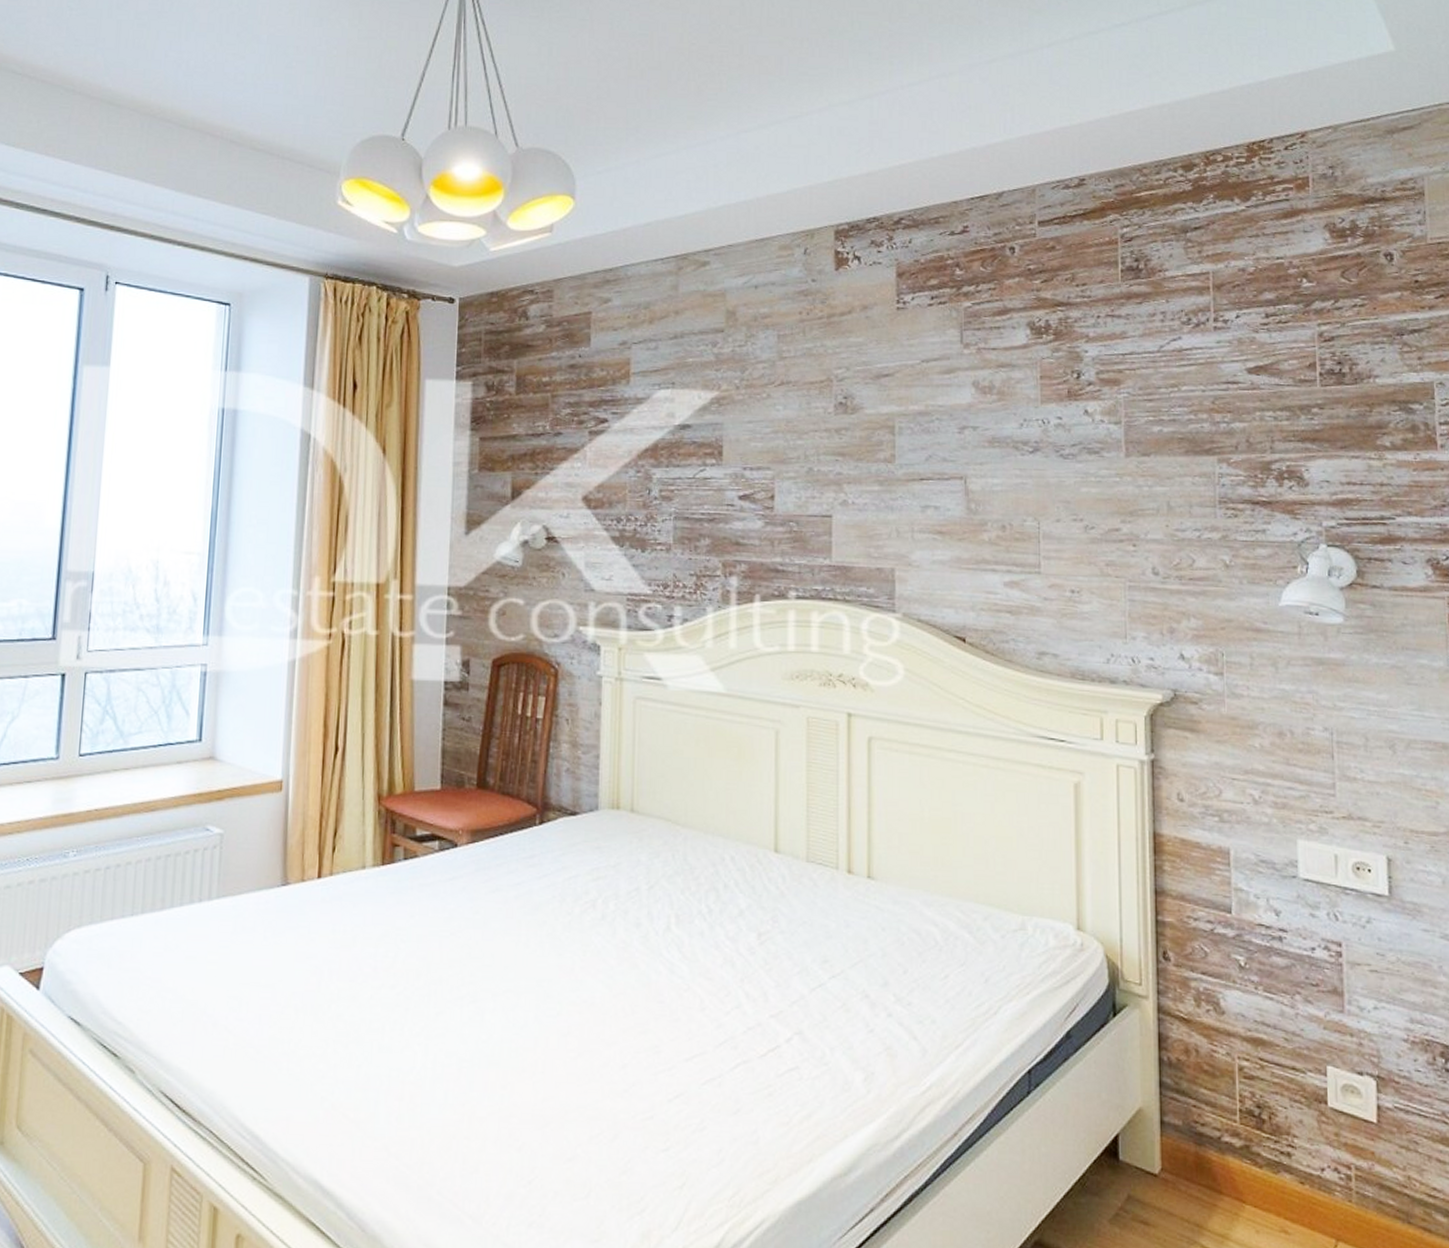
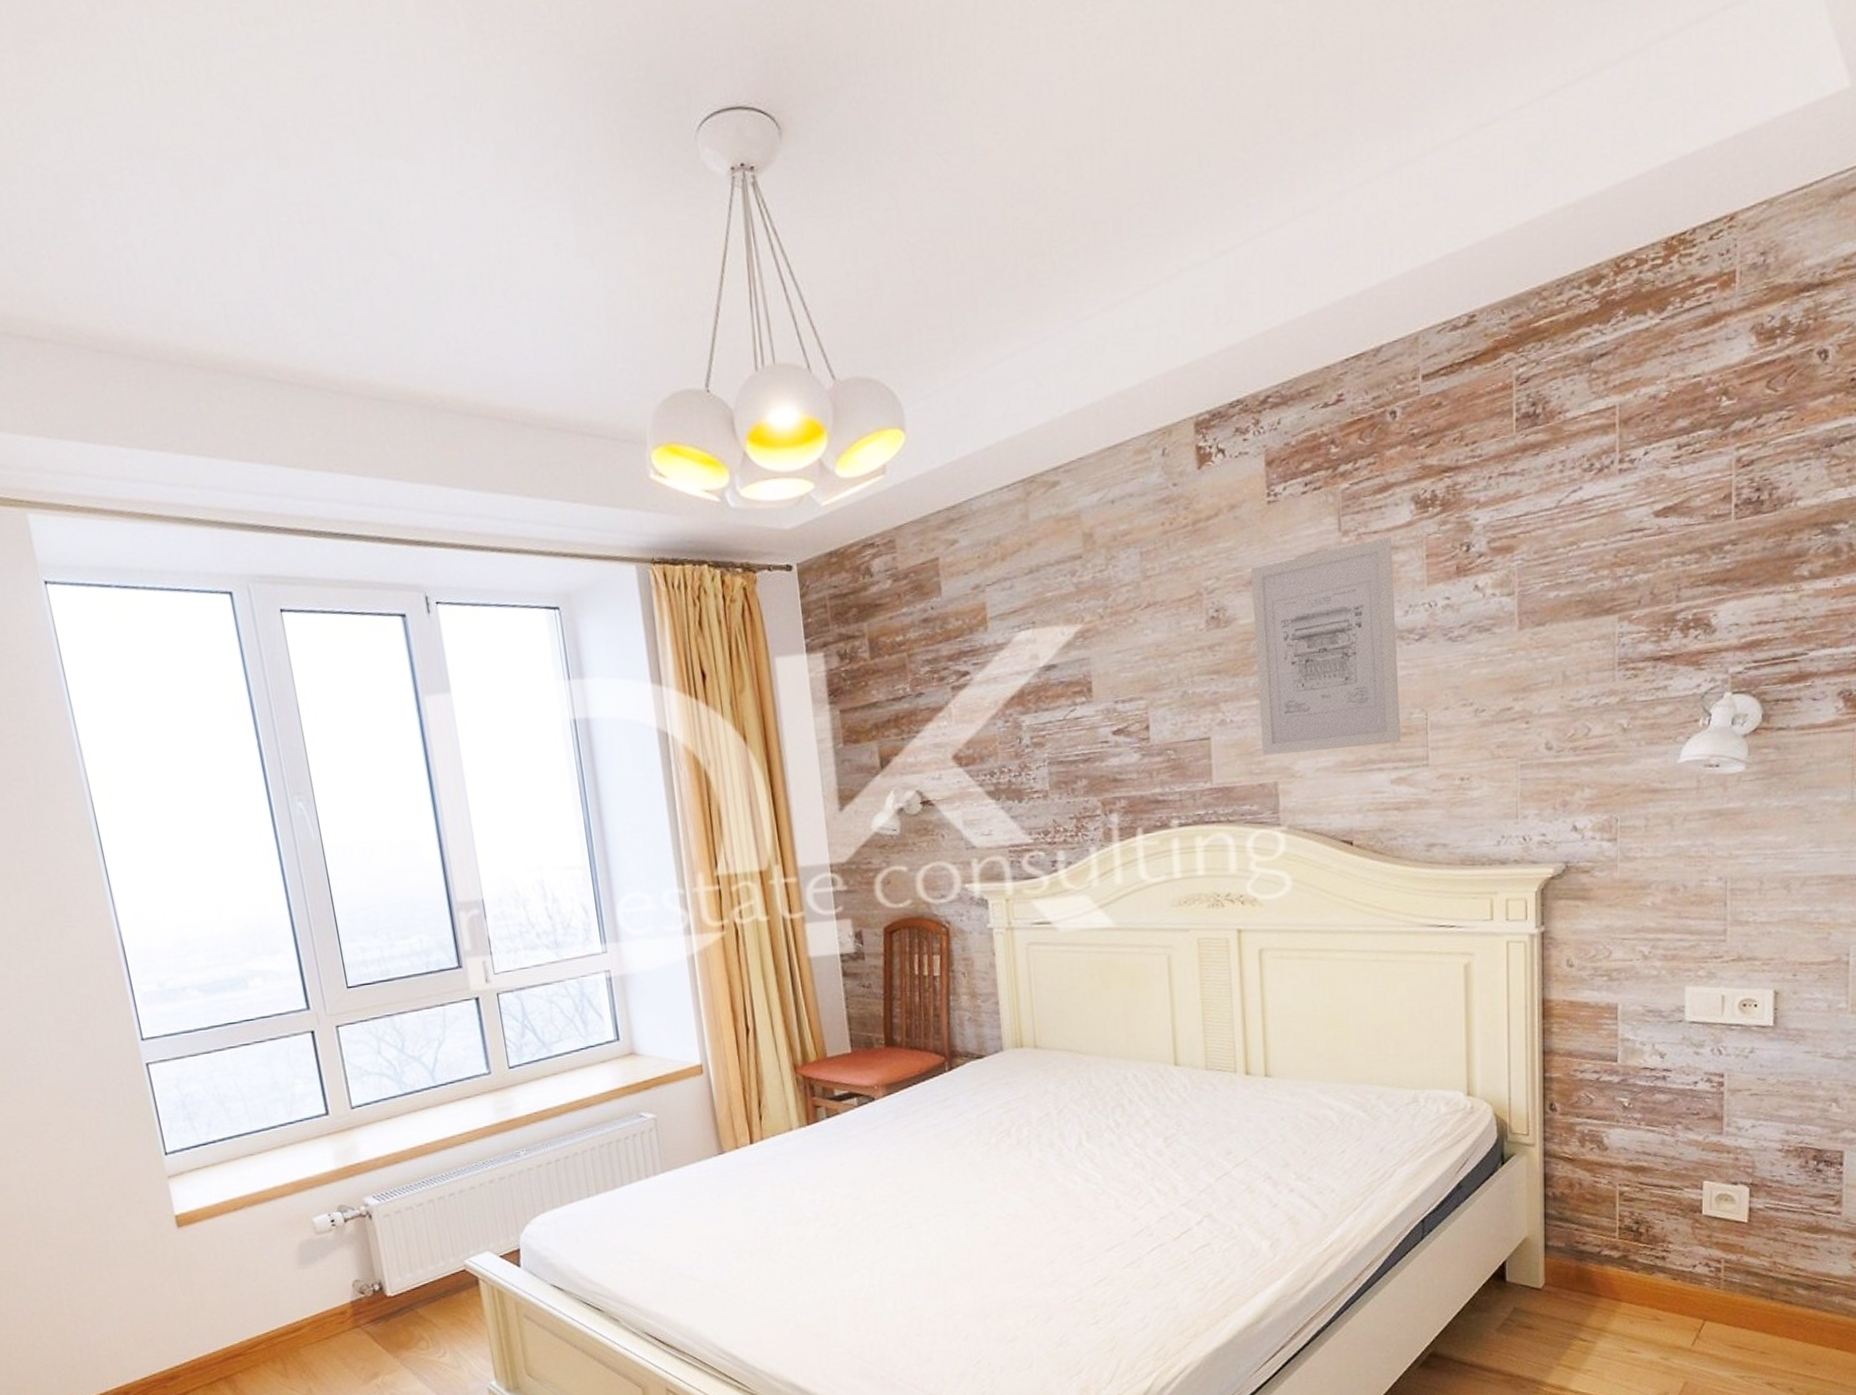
wall art: none [879,355,1015,547] -> present [1251,537,1402,756]

